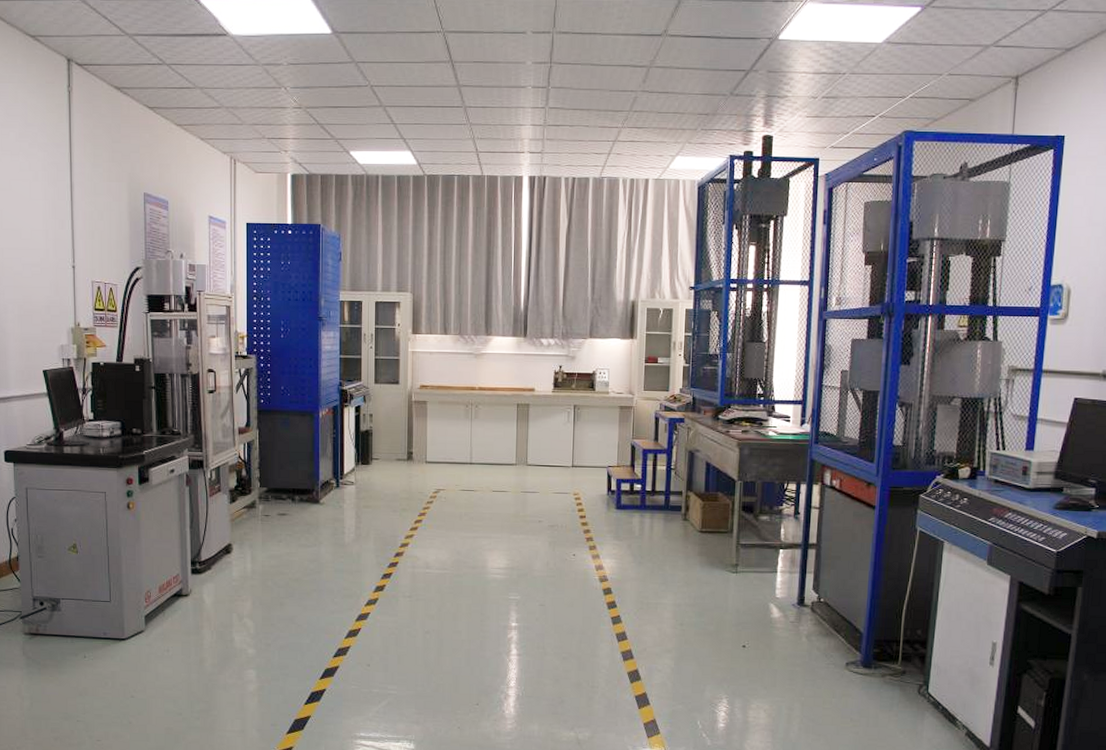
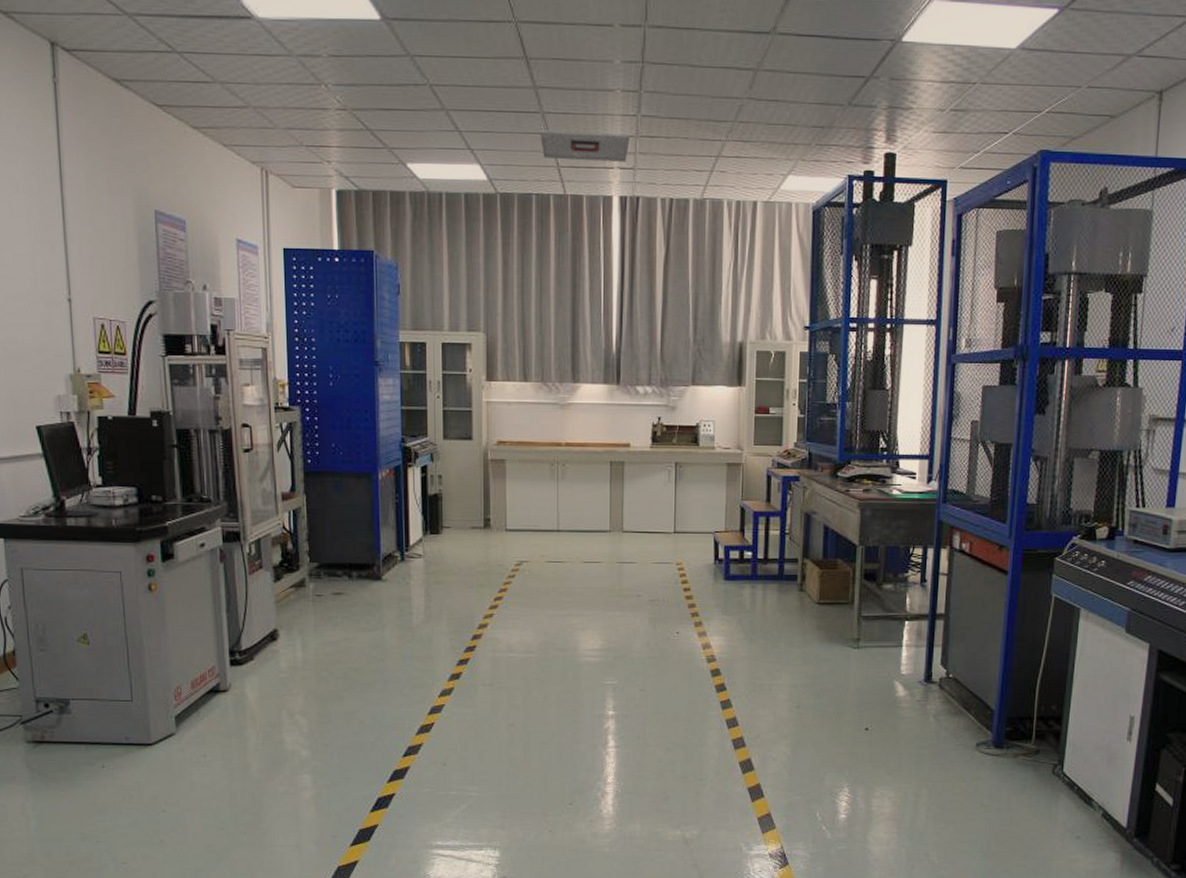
ceiling vent: none [462,121,539,147] -> present [540,130,630,162]

